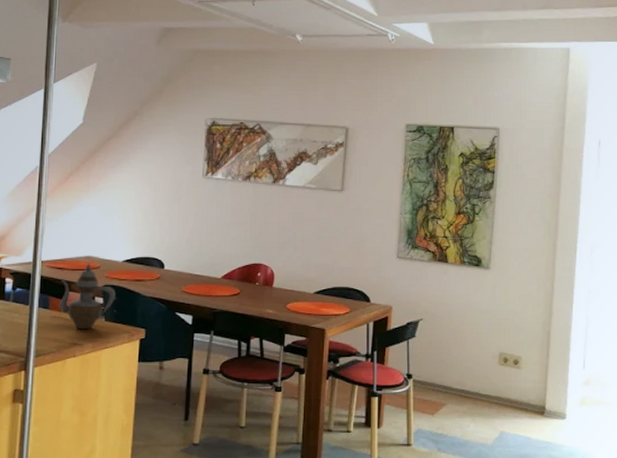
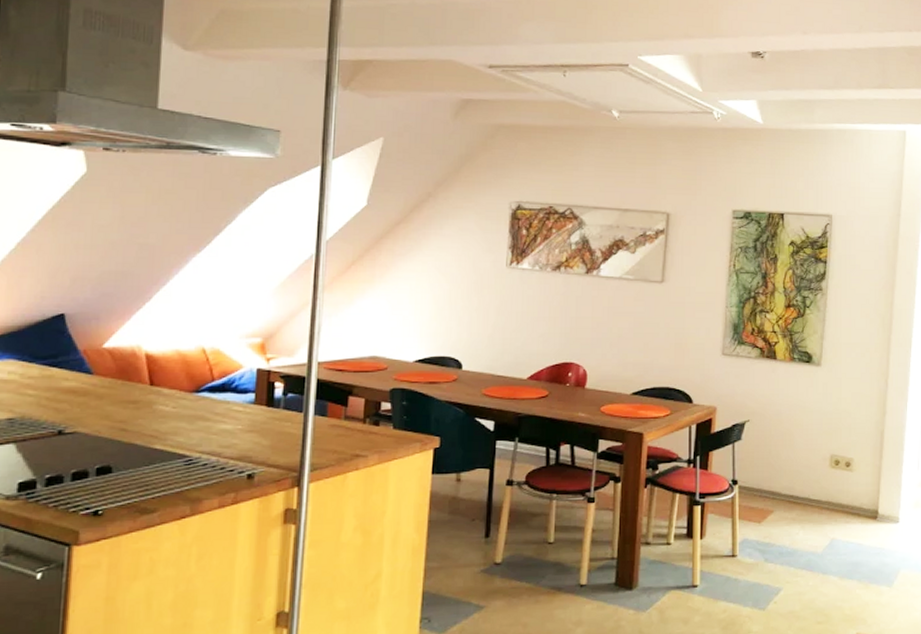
teapot: present [59,263,116,330] -> none [338,364,406,439]

